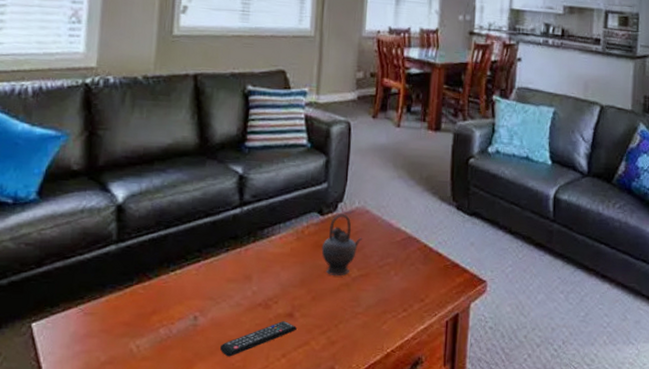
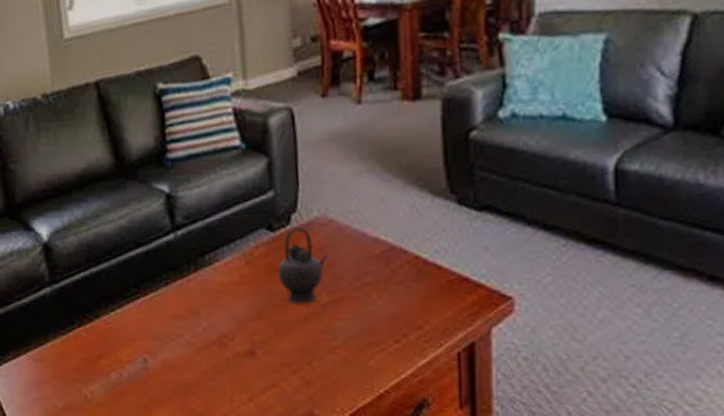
remote control: present [219,321,297,357] -> none [176,360,261,402]

